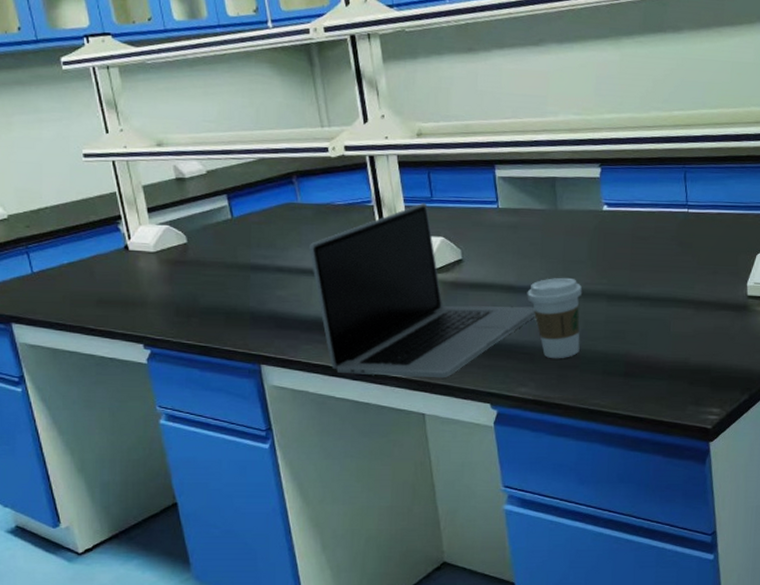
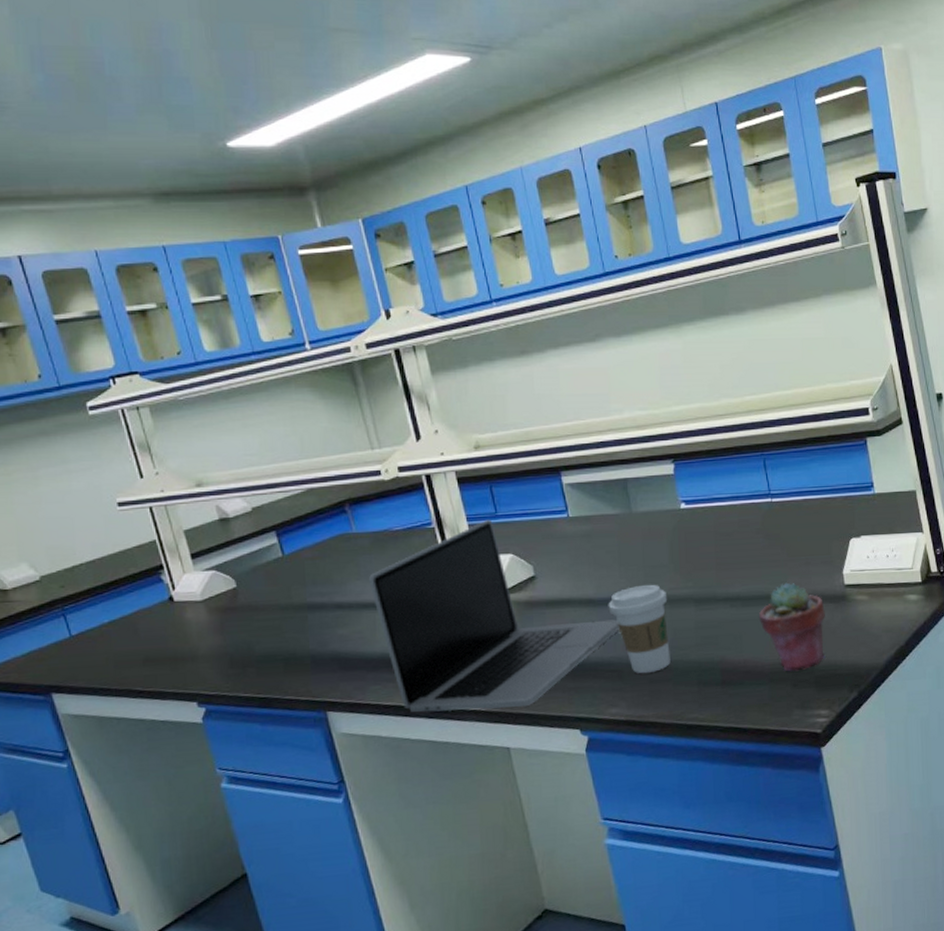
potted succulent: none [665,288,728,371] -> present [759,582,826,672]

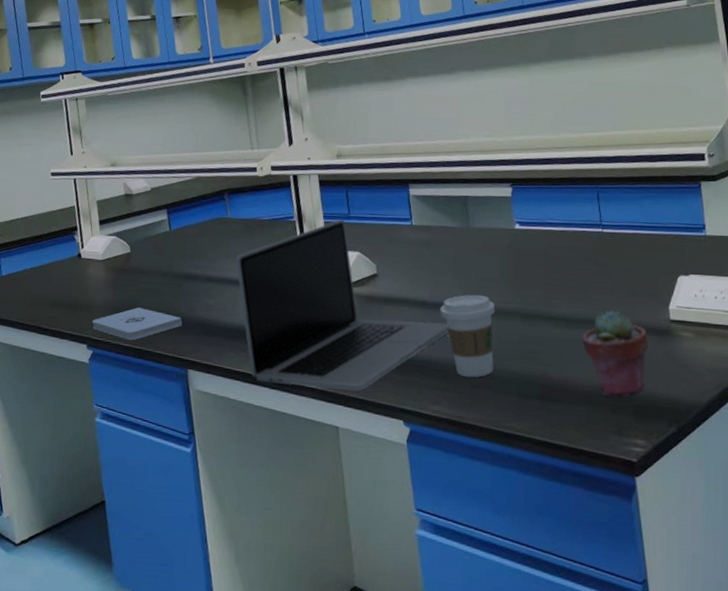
notepad: none [200,650,313,690] -> present [92,307,182,341]

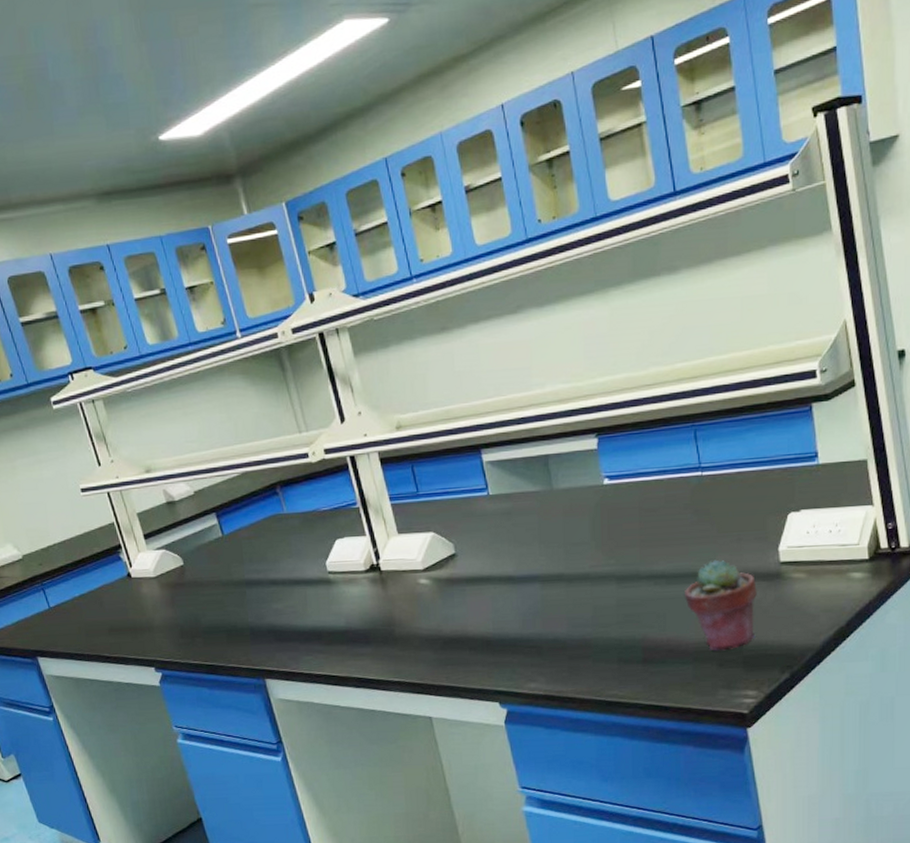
notepad: present [92,307,182,341] -> none [156,622,252,658]
laptop: present [235,219,449,392] -> none [299,498,539,682]
coffee cup: present [440,294,496,377] -> none [527,561,591,650]

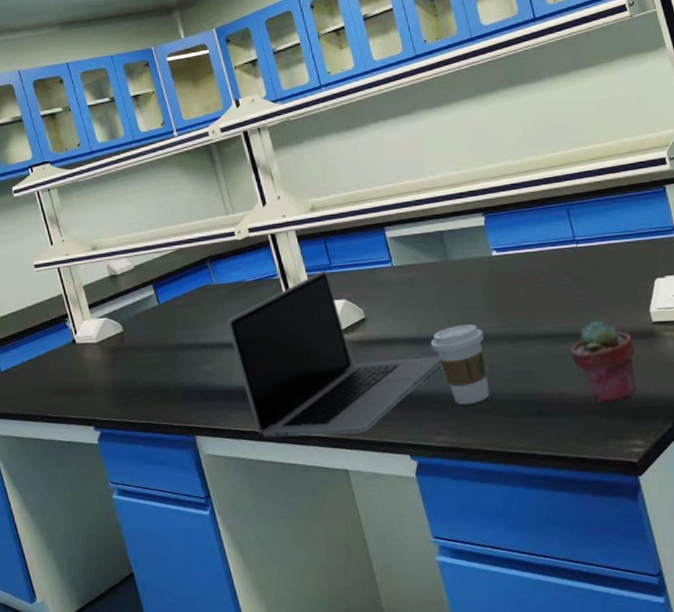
laptop: none [299,498,539,682] -> present [226,270,442,438]
coffee cup: none [527,561,591,650] -> present [430,324,490,404]

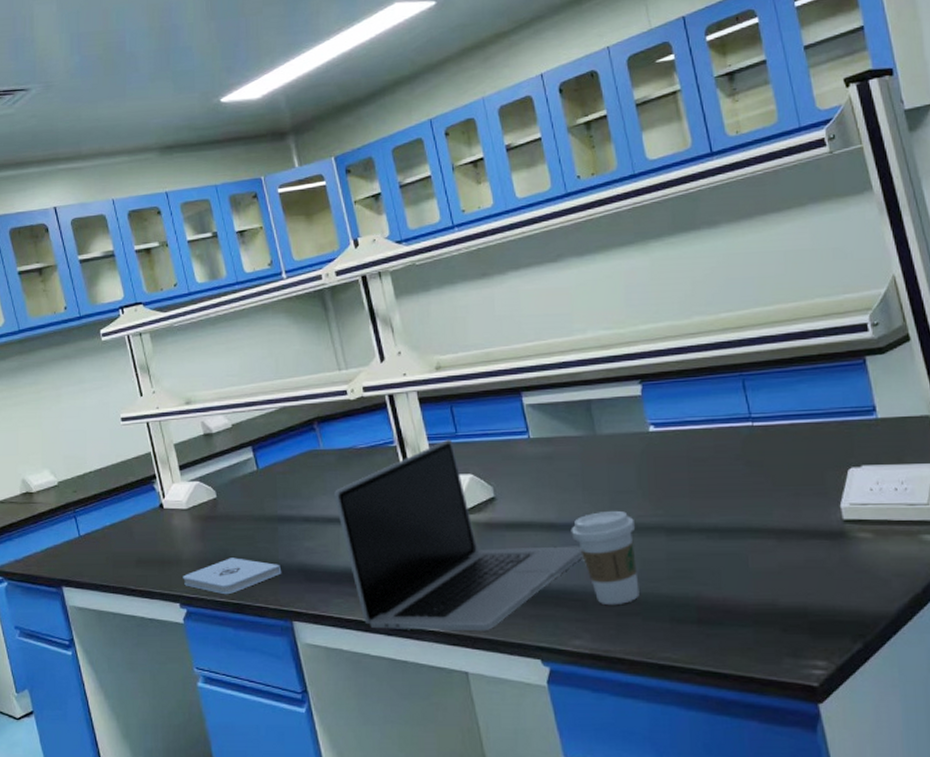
notepad: none [96,383,184,417] -> present [183,558,282,595]
potted succulent: present [570,320,638,404] -> none [740,514,821,614]

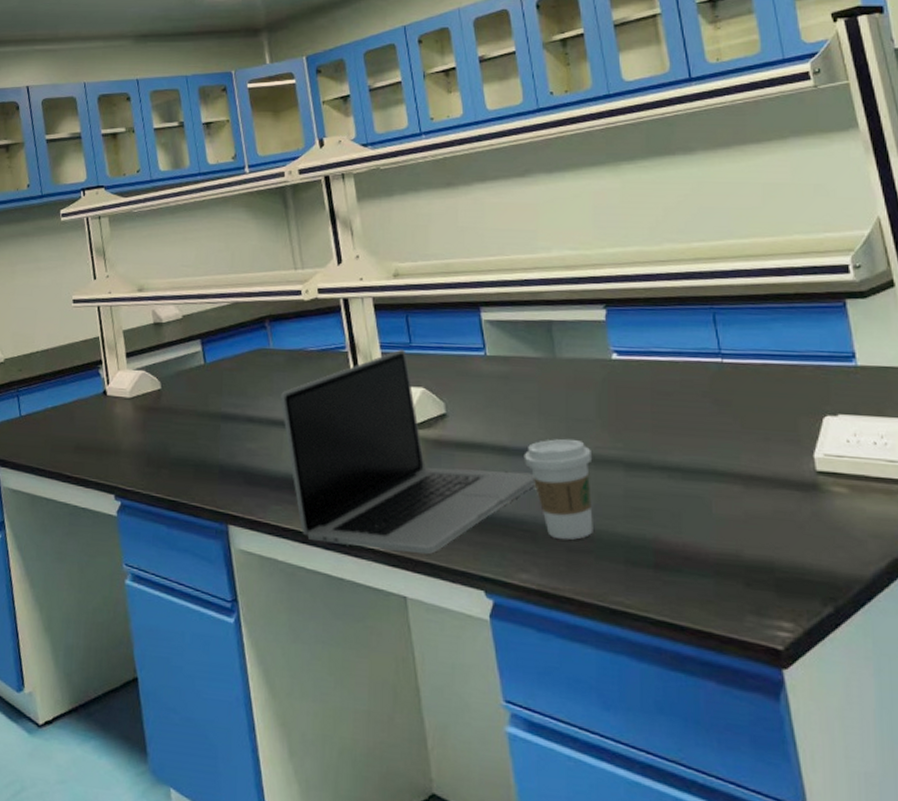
notepad: present [183,558,282,595] -> none [120,452,221,491]

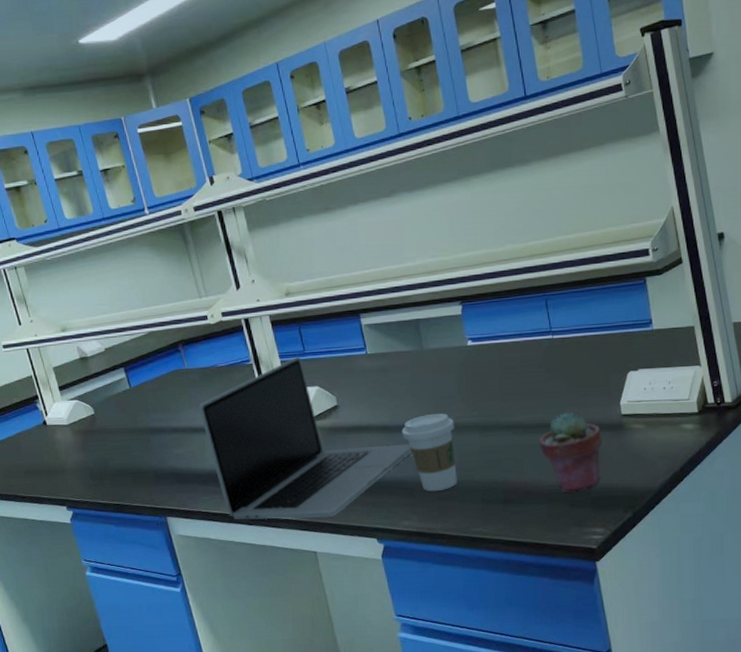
potted succulent: none [704,458,791,568] -> present [539,412,603,493]

